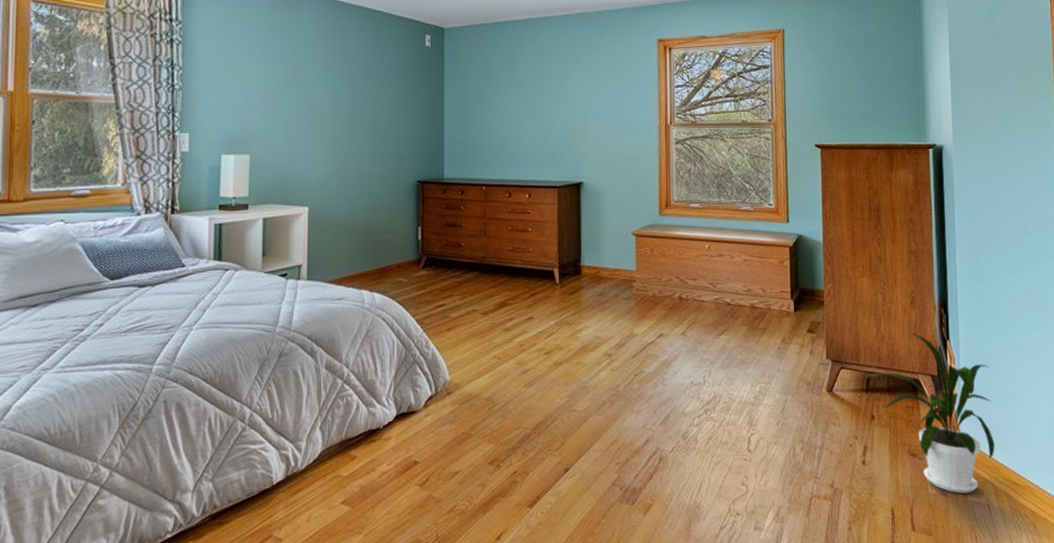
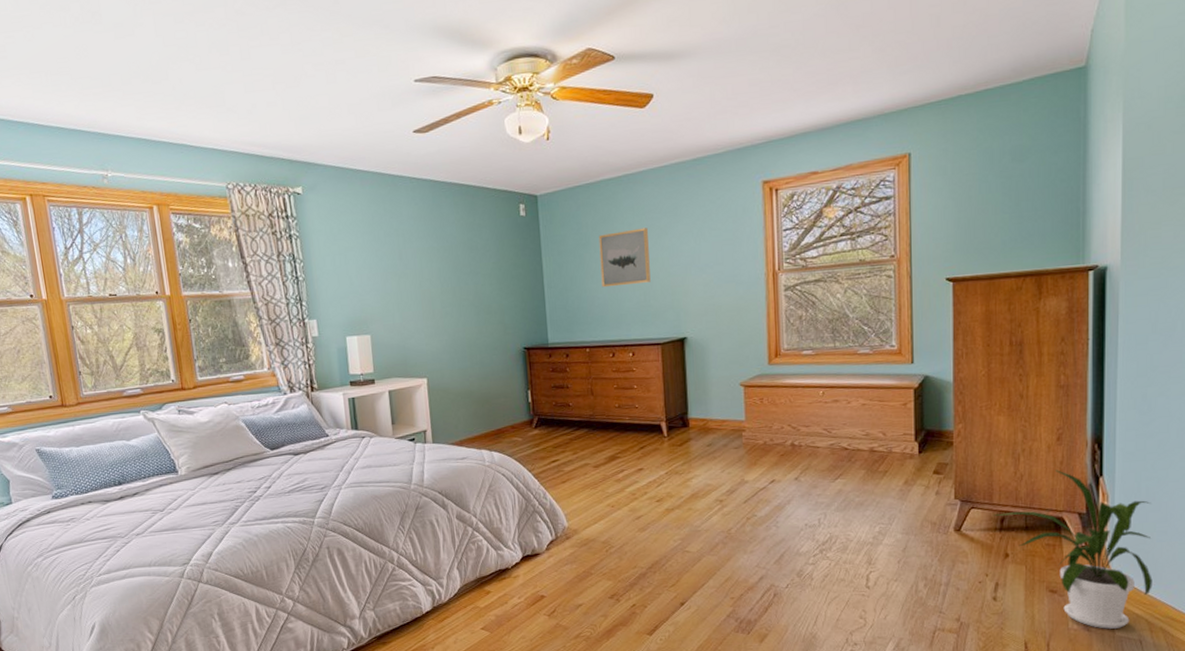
wall art: none [502,71,551,126] -> present [598,228,651,288]

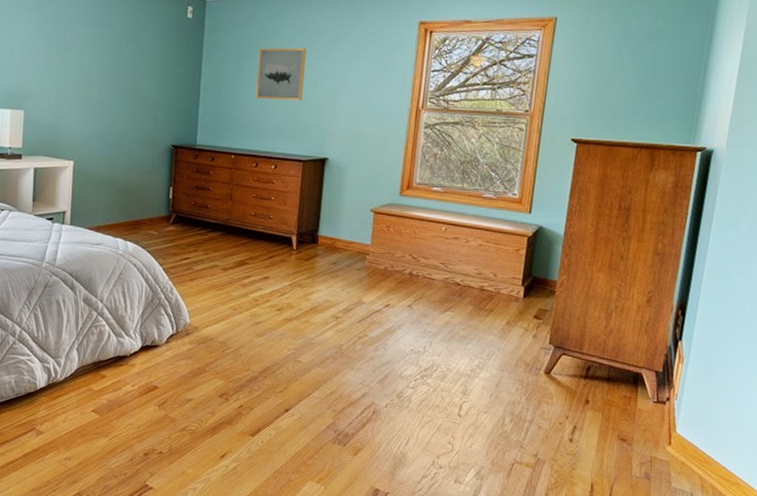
house plant: present [994,470,1153,629] -> none [581,329,720,480]

